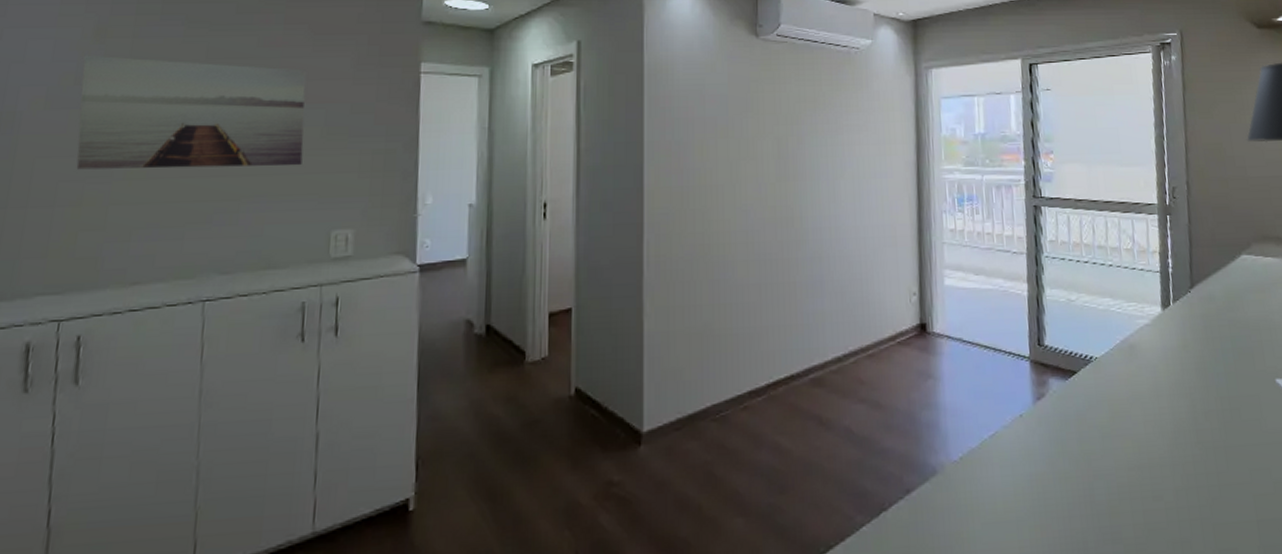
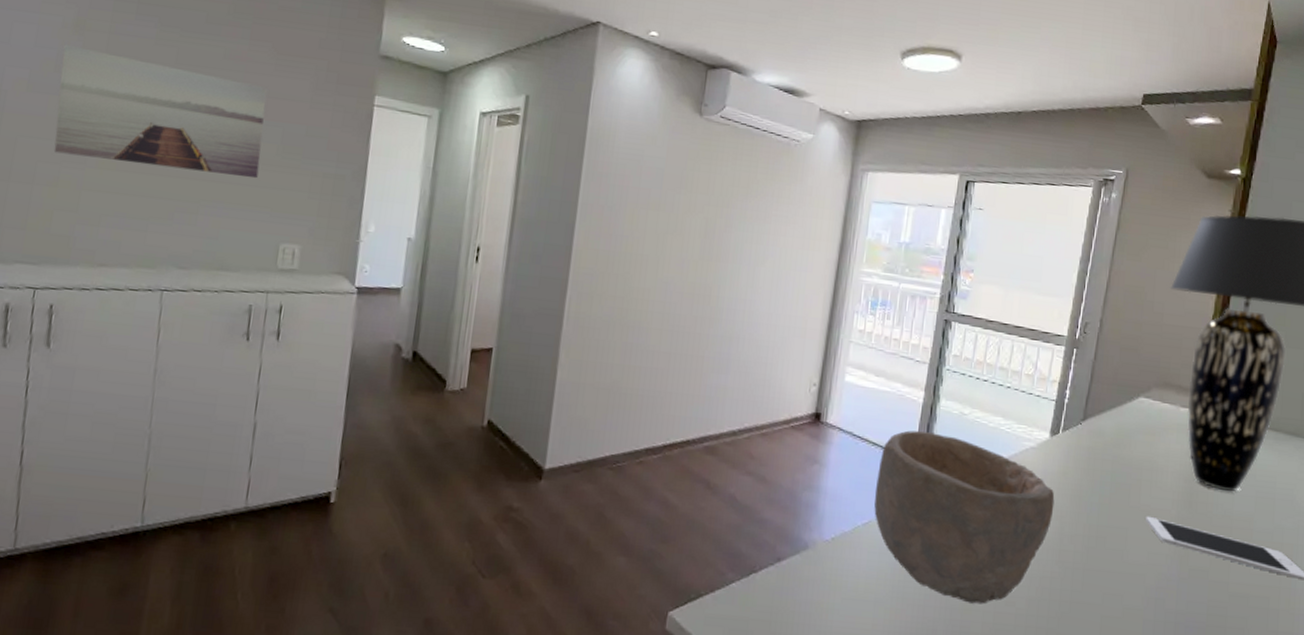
bowl: none [995,325,1182,505] -> present [874,430,1055,604]

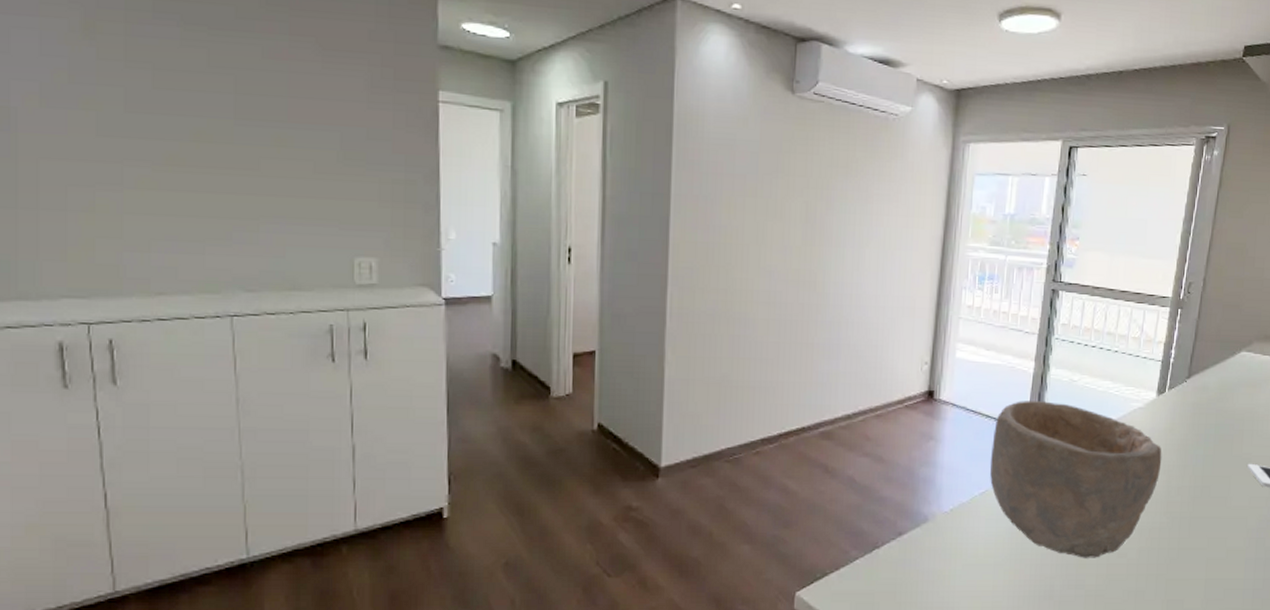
wall art: present [53,44,267,179] -> none [75,51,320,190]

